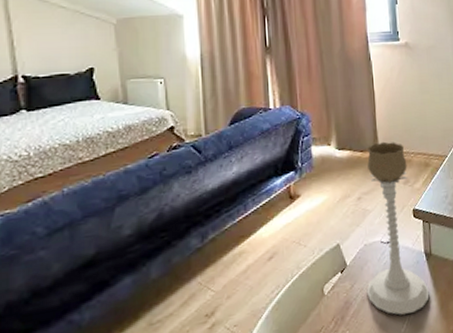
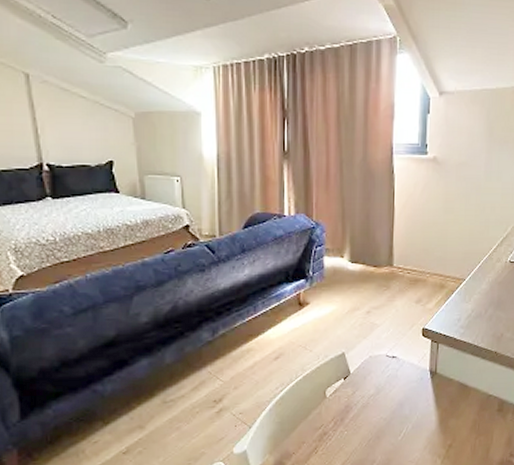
candle holder: present [366,141,429,315] -> none [367,259,430,424]

